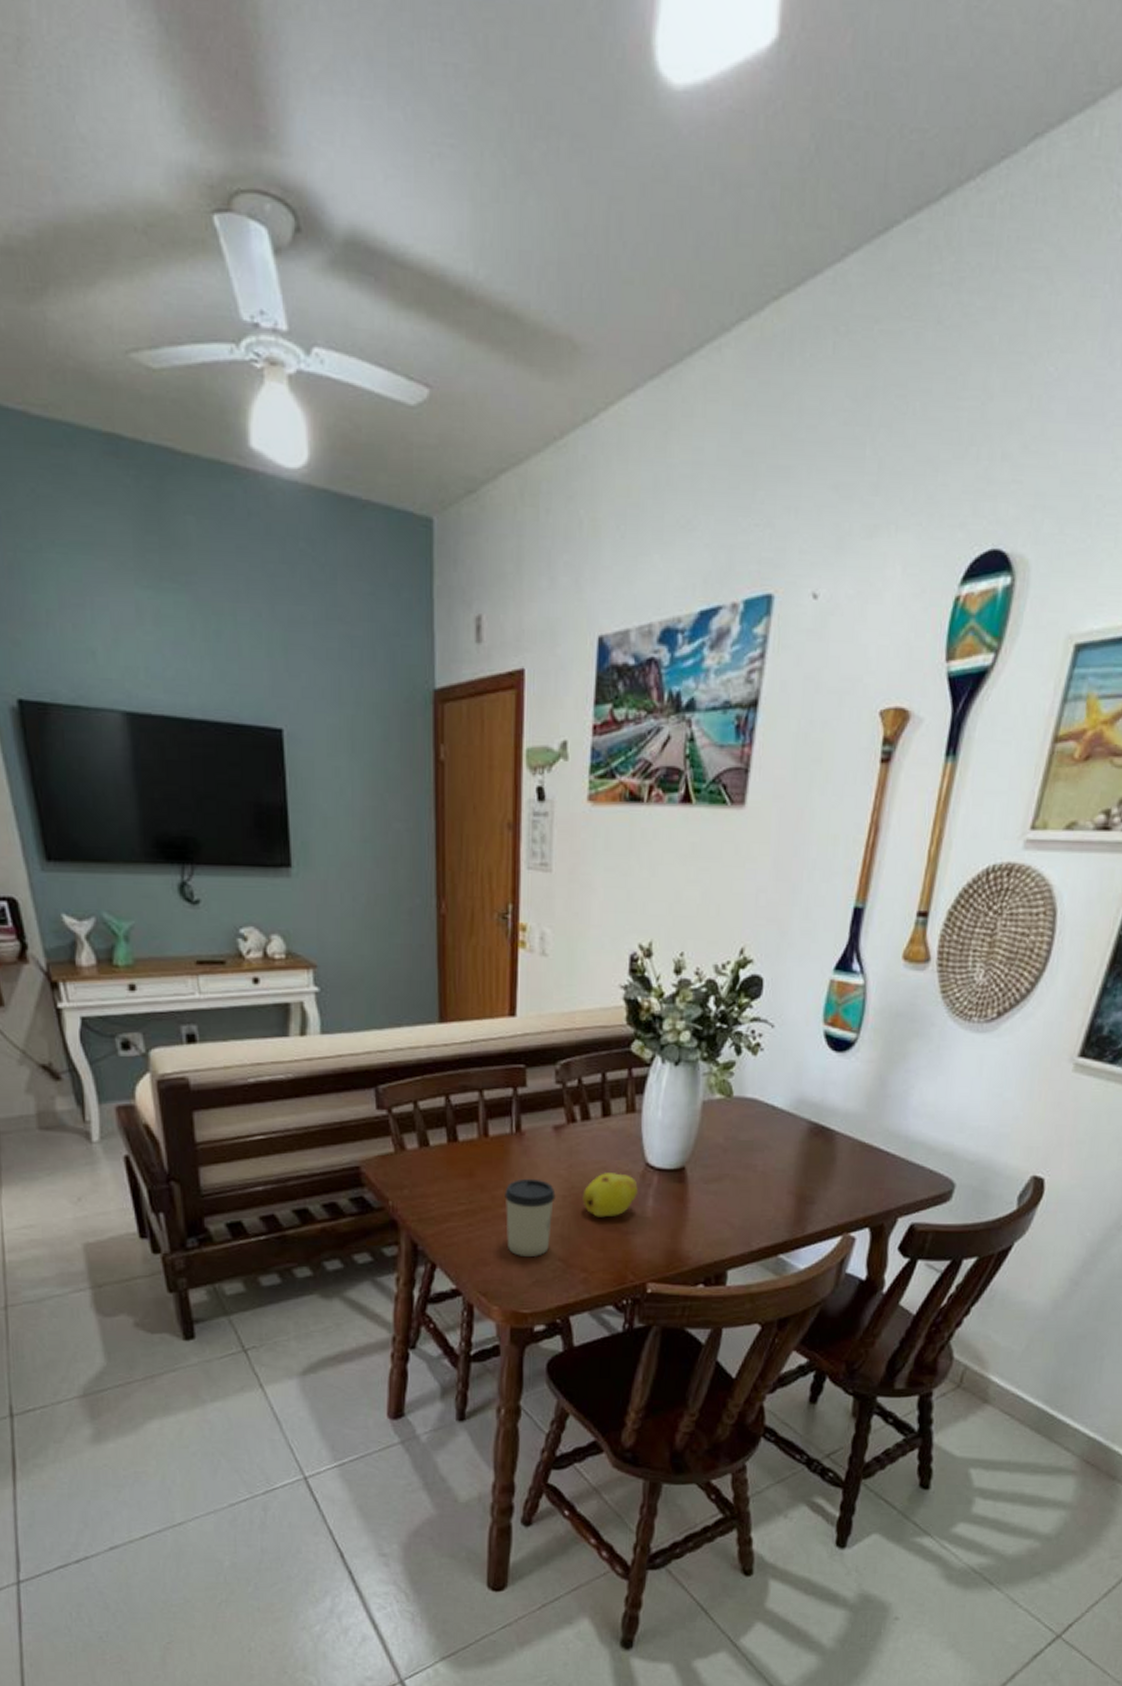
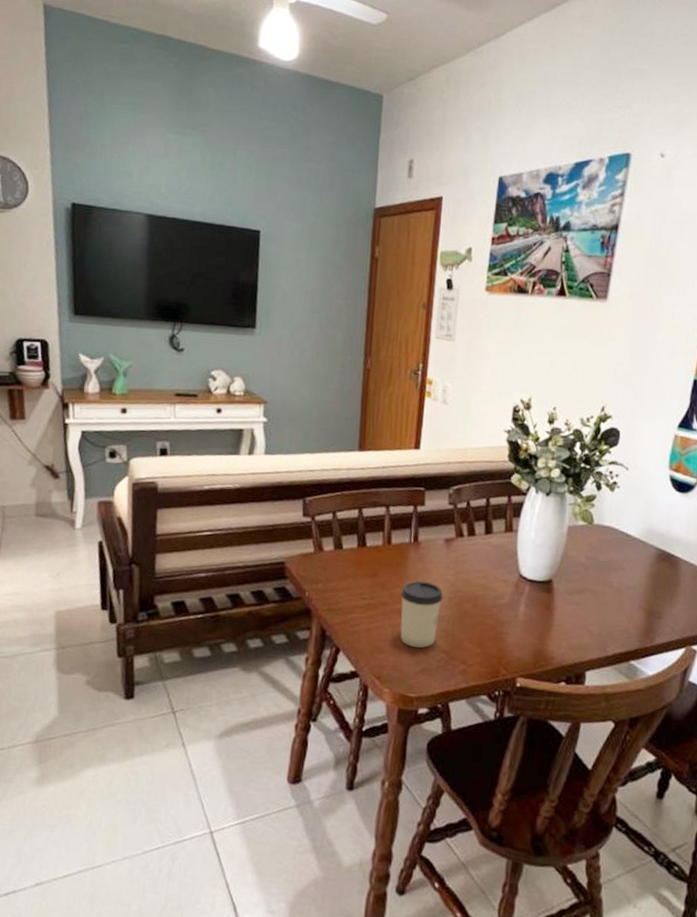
fruit: present [582,1173,638,1217] -> none [465,580,512,618]

